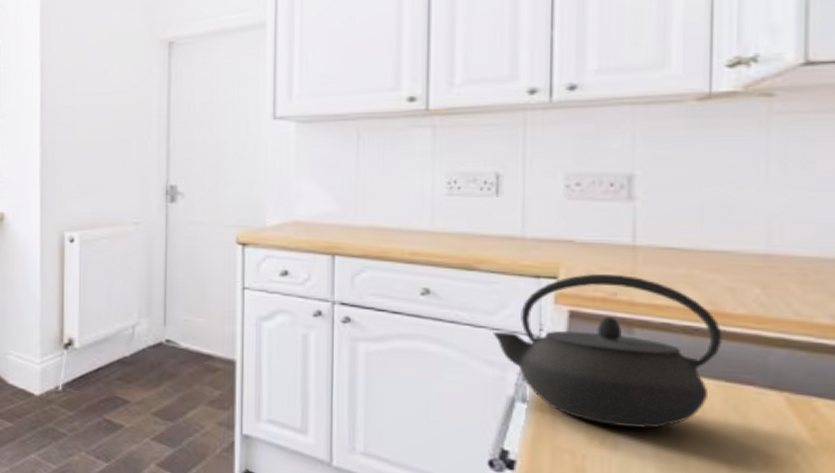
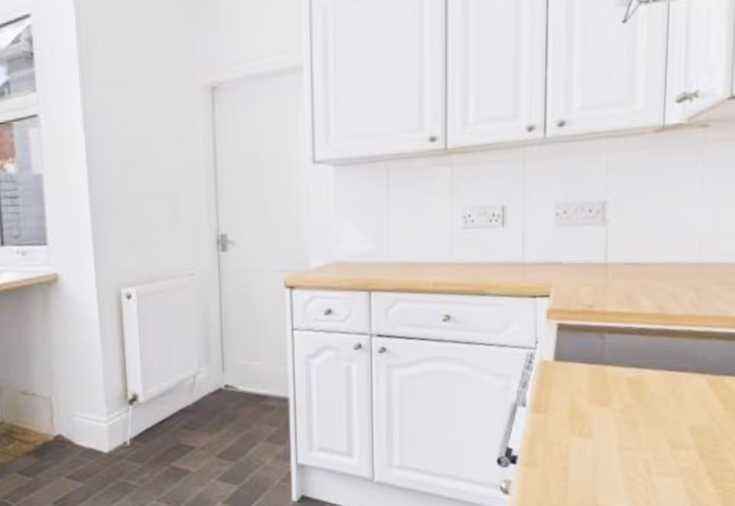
kettle: present [493,273,723,429] -> none [500,289,667,417]

